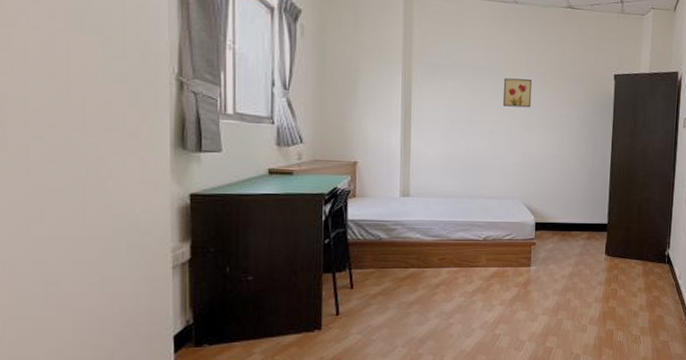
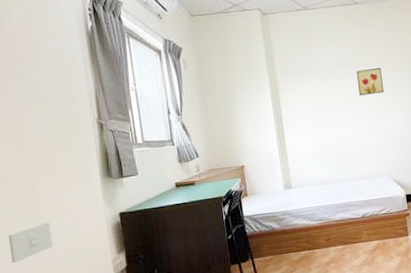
light switch: none [29,191,93,236] -> present [8,222,53,263]

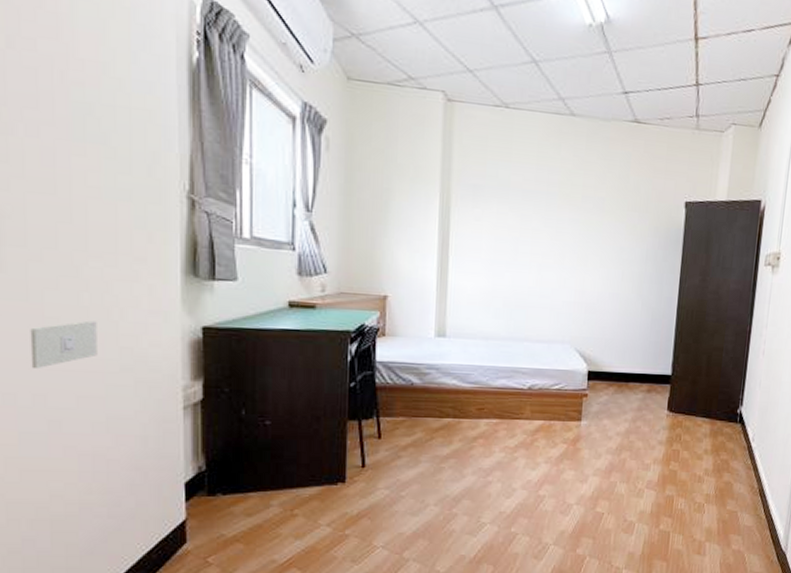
wall art: present [356,68,385,96] -> none [554,203,590,239]

